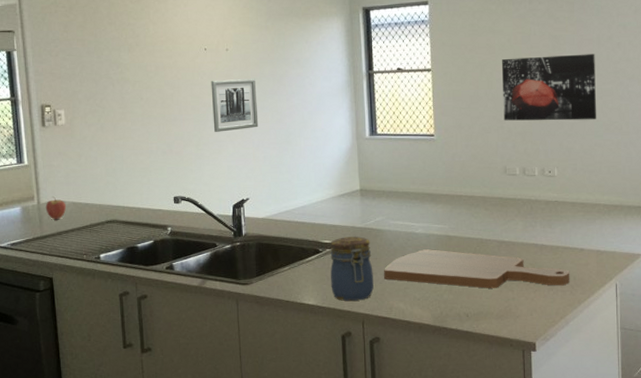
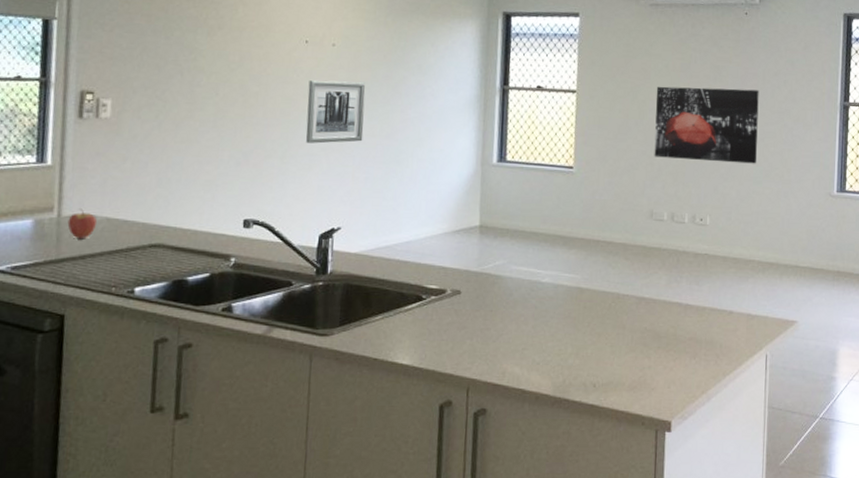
jar: present [330,236,374,301] -> none [432,282,486,362]
cutting board: present [384,249,570,288] -> none [499,302,716,354]

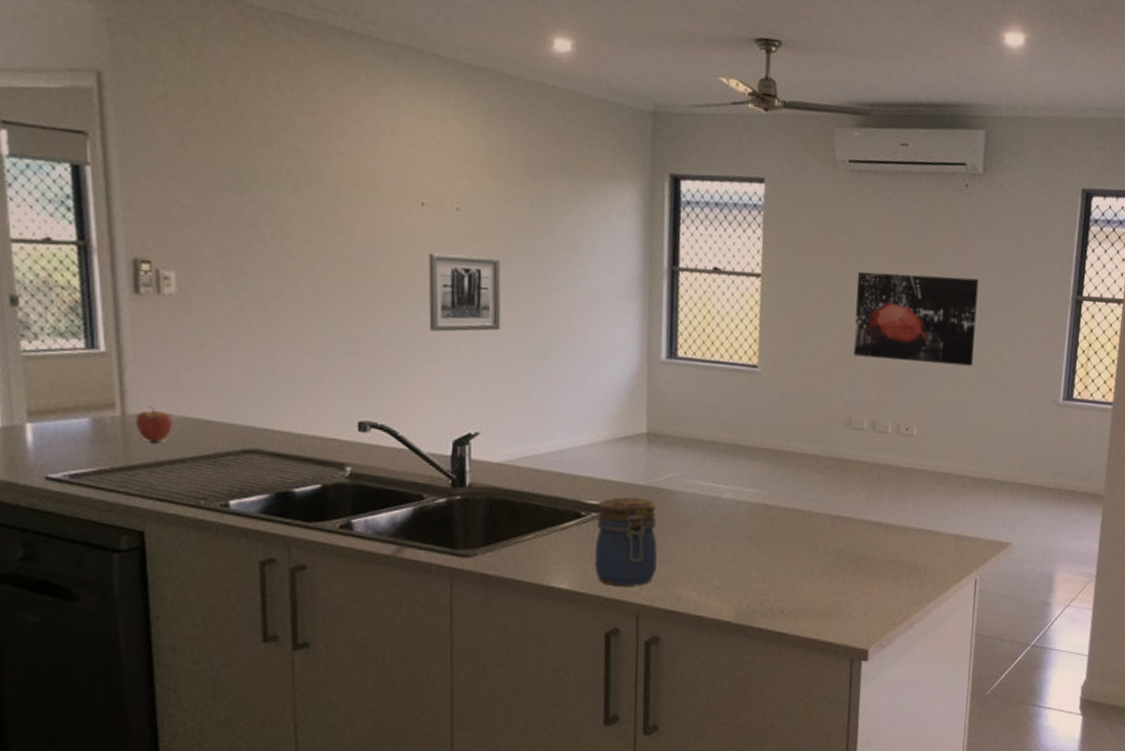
jar: none [432,282,486,362] -> present [595,497,657,586]

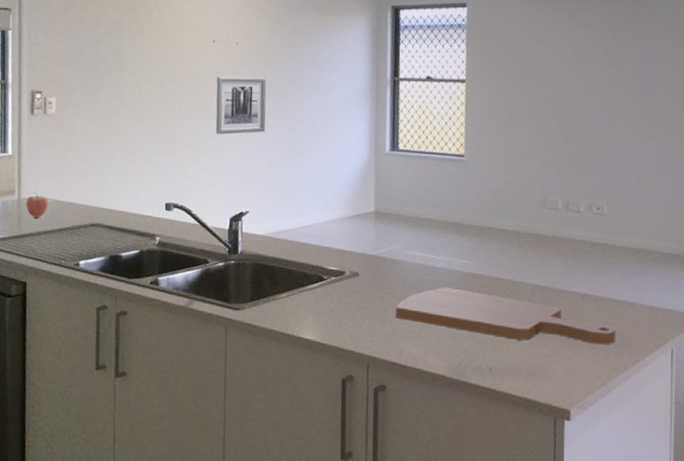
jar: present [595,497,657,586] -> none [334,264,384,340]
cutting board: none [672,521,921,578] -> present [396,287,617,345]
wall art: present [853,271,979,366] -> none [546,73,659,152]

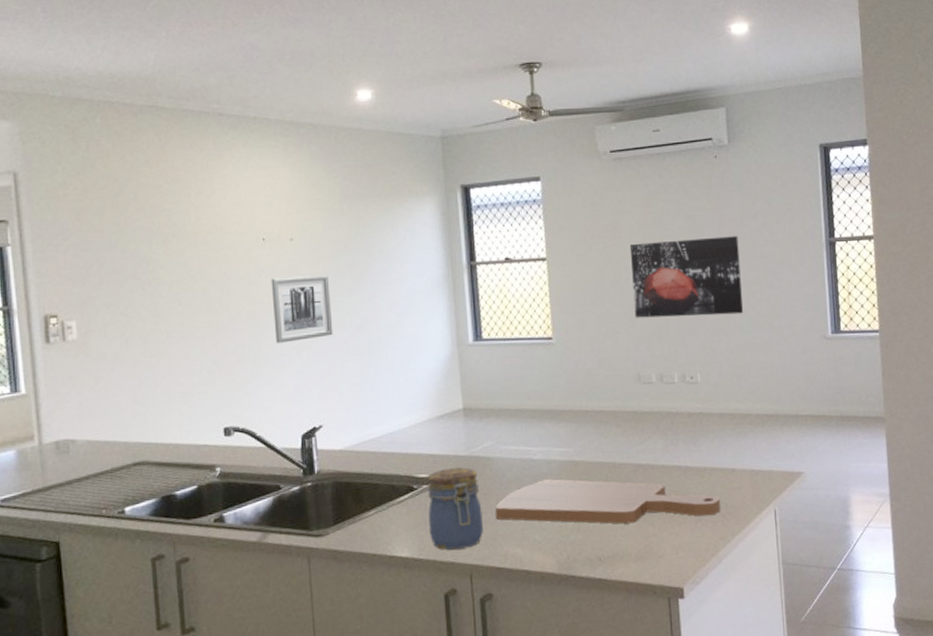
fruit: present [26,192,48,219] -> none [49,434,78,465]
jar: none [334,264,384,340] -> present [427,467,483,550]
wall art: none [546,73,659,152] -> present [629,236,743,318]

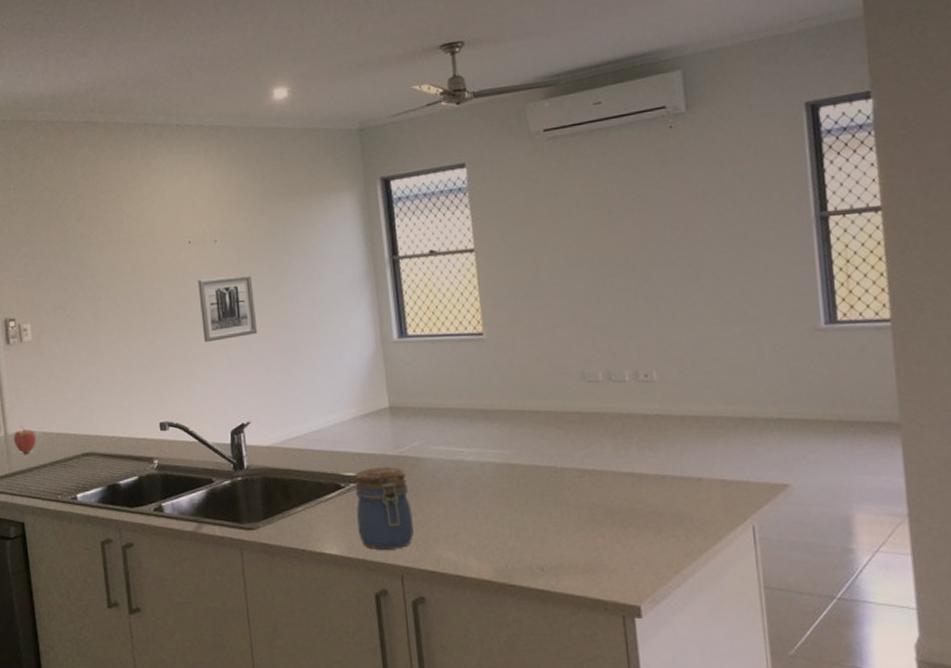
fruit: none [49,434,78,465] -> present [13,426,36,454]
cutting board: present [495,478,721,524] -> none [426,482,685,533]
wall art: present [629,236,743,318] -> none [568,215,708,311]

